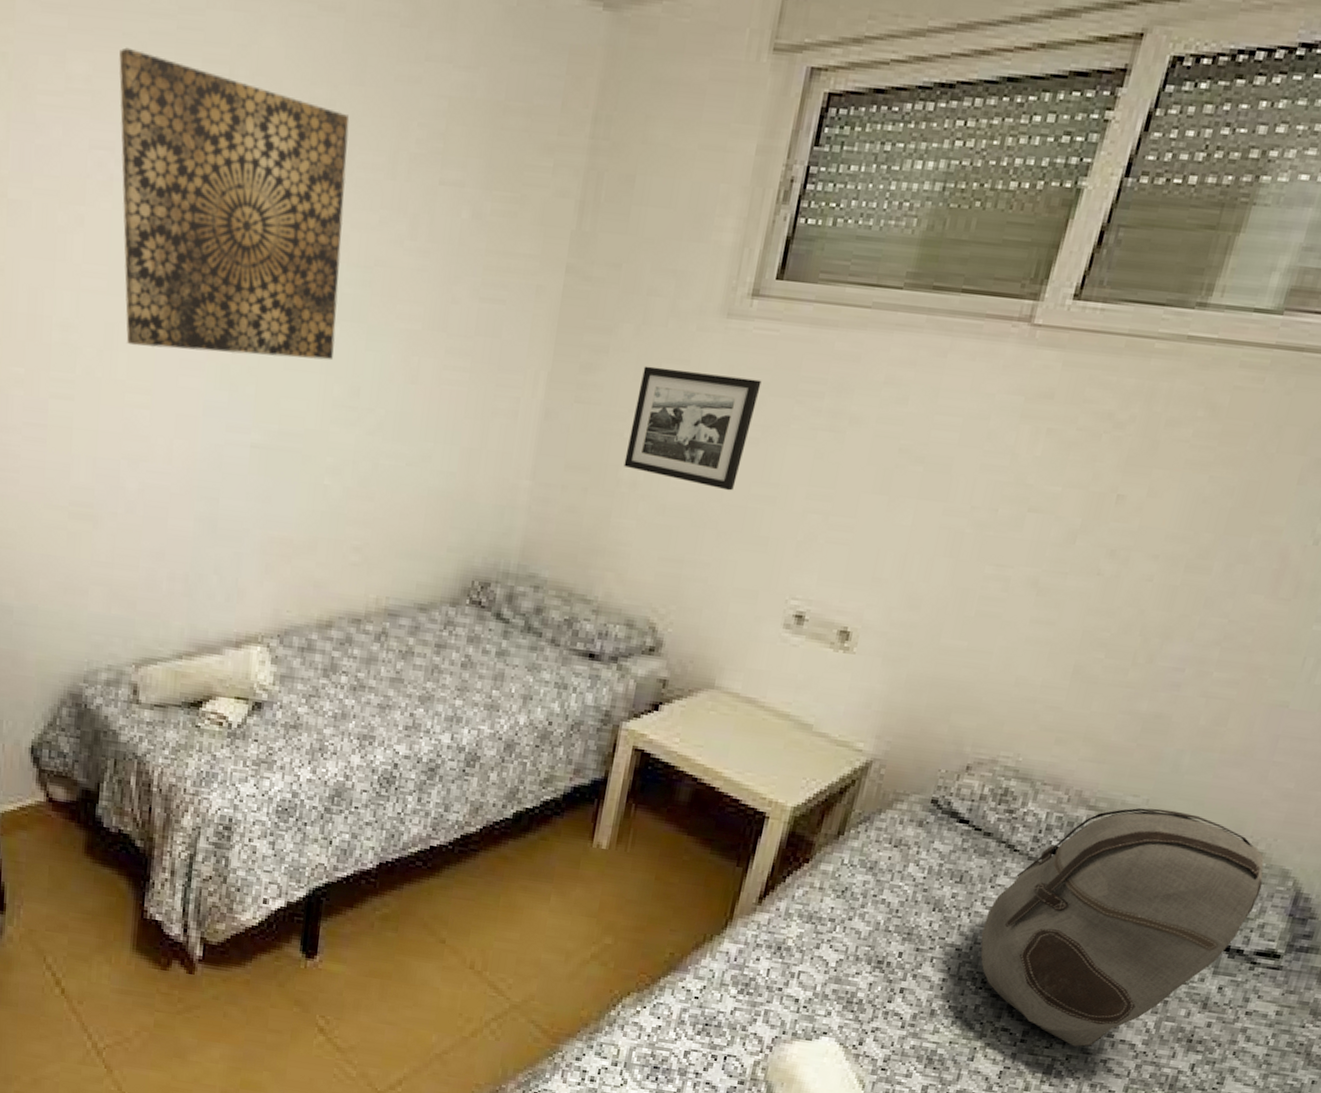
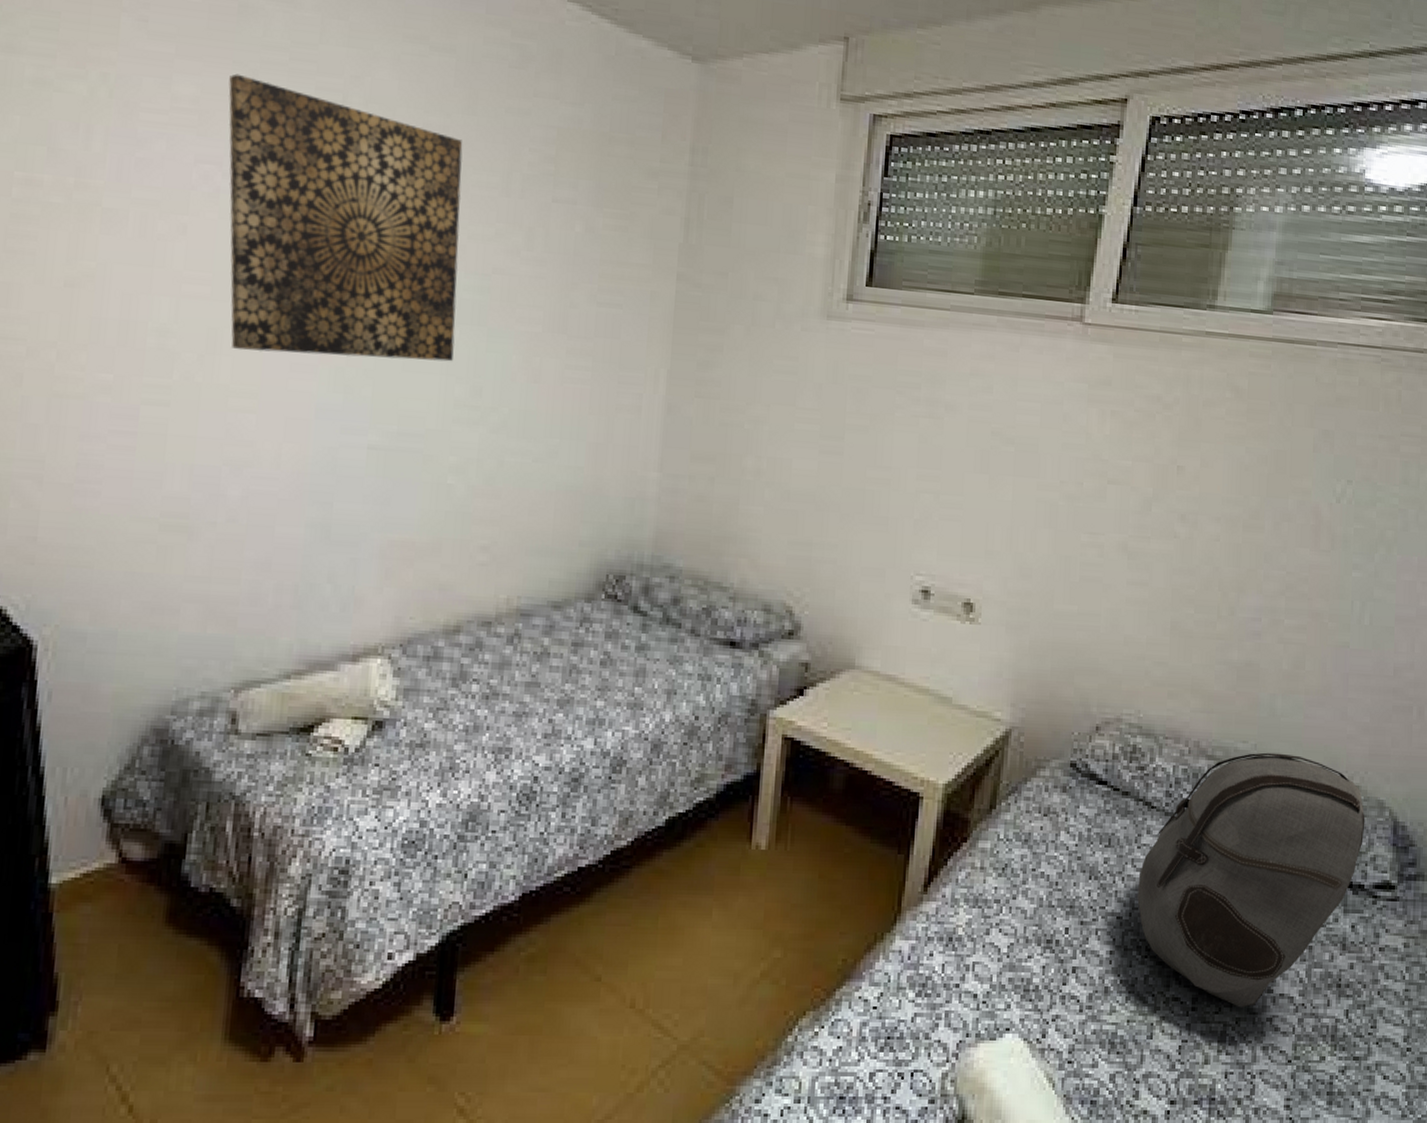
picture frame: present [623,366,762,491] -> none [747,362,864,475]

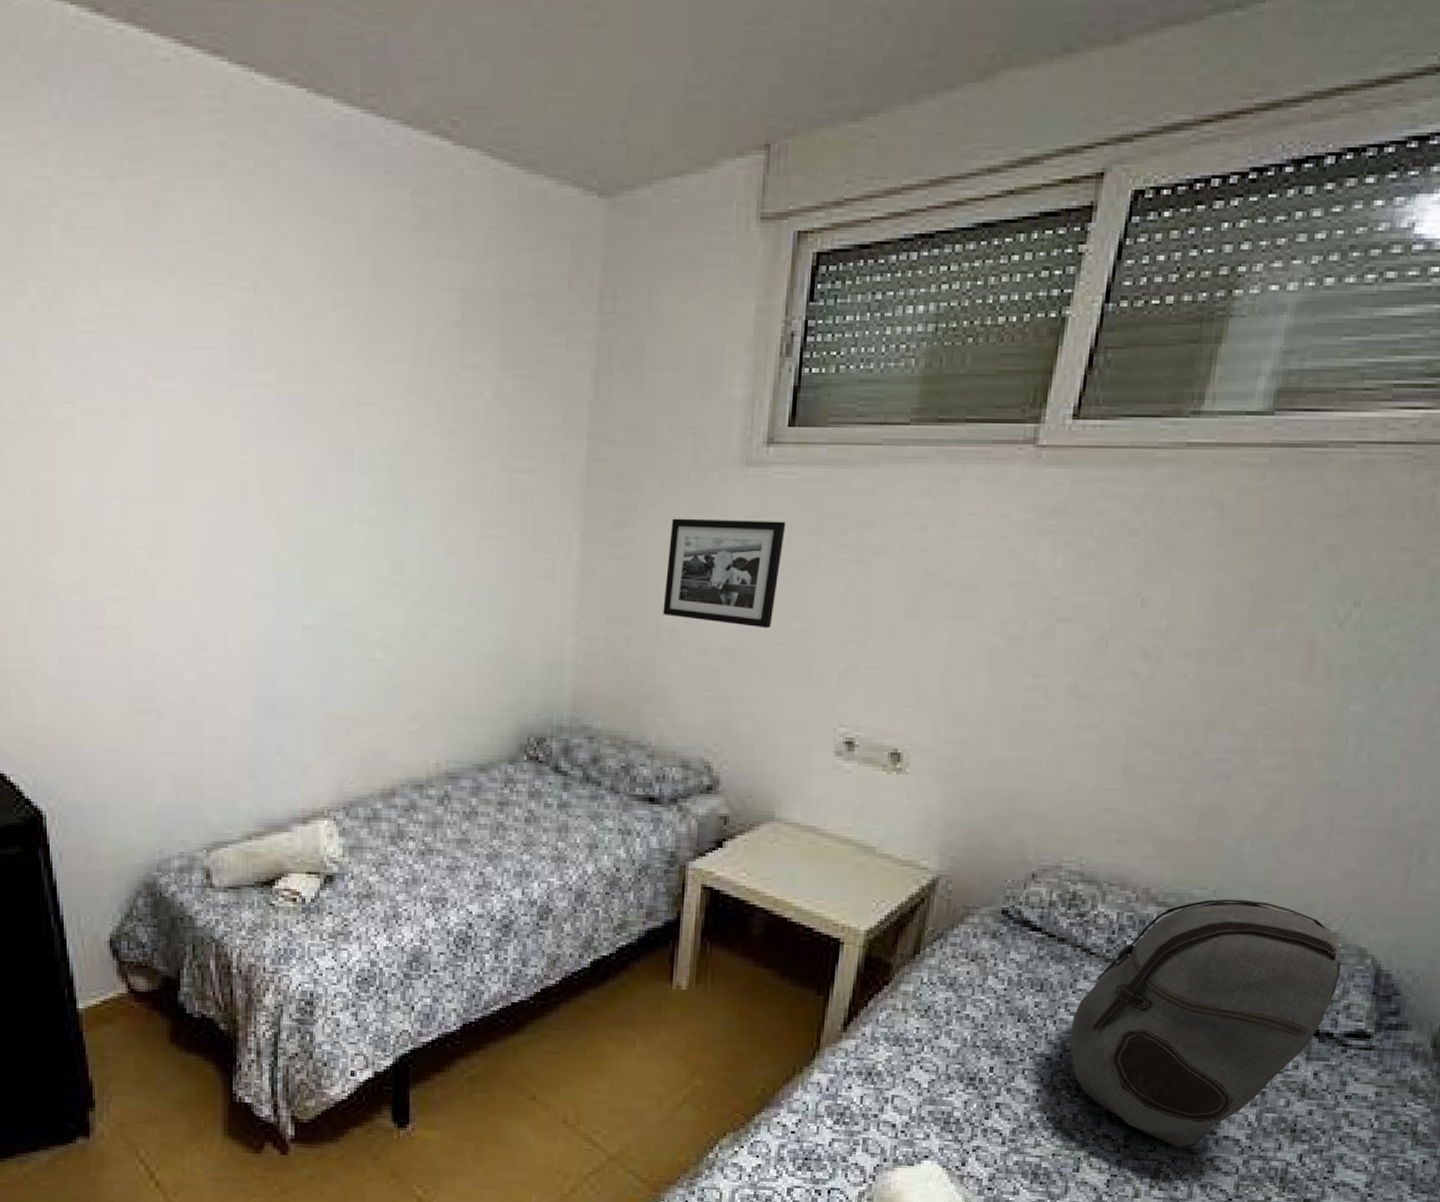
wall art: present [228,73,463,362] -> none [150,272,374,545]
picture frame: none [747,362,864,475] -> present [663,518,786,629]

